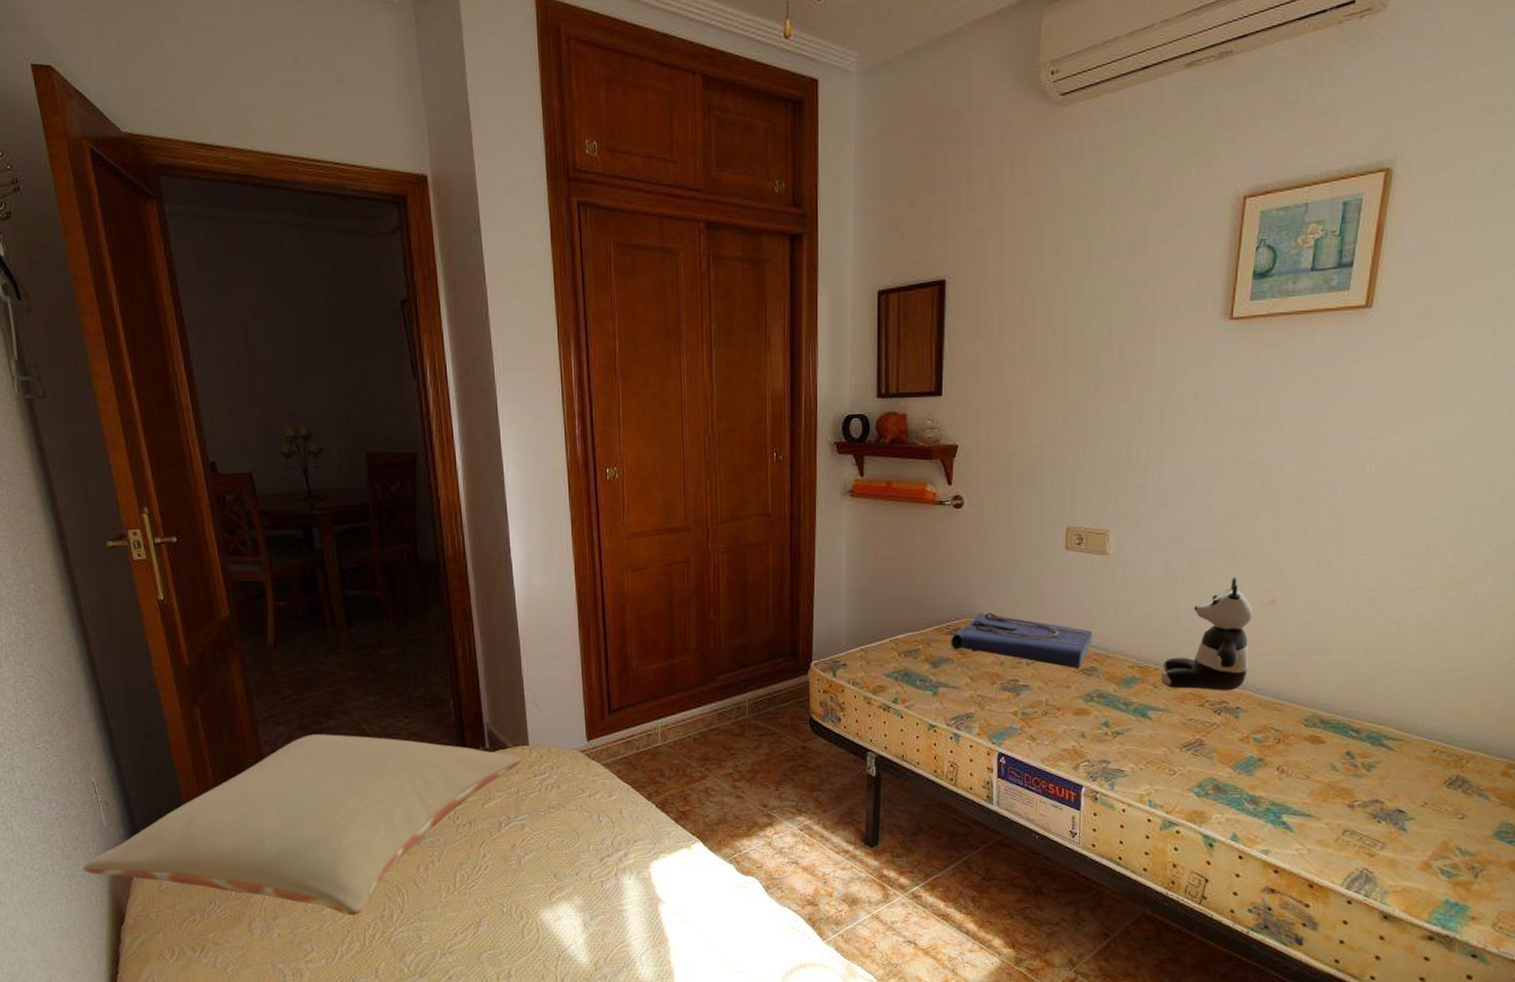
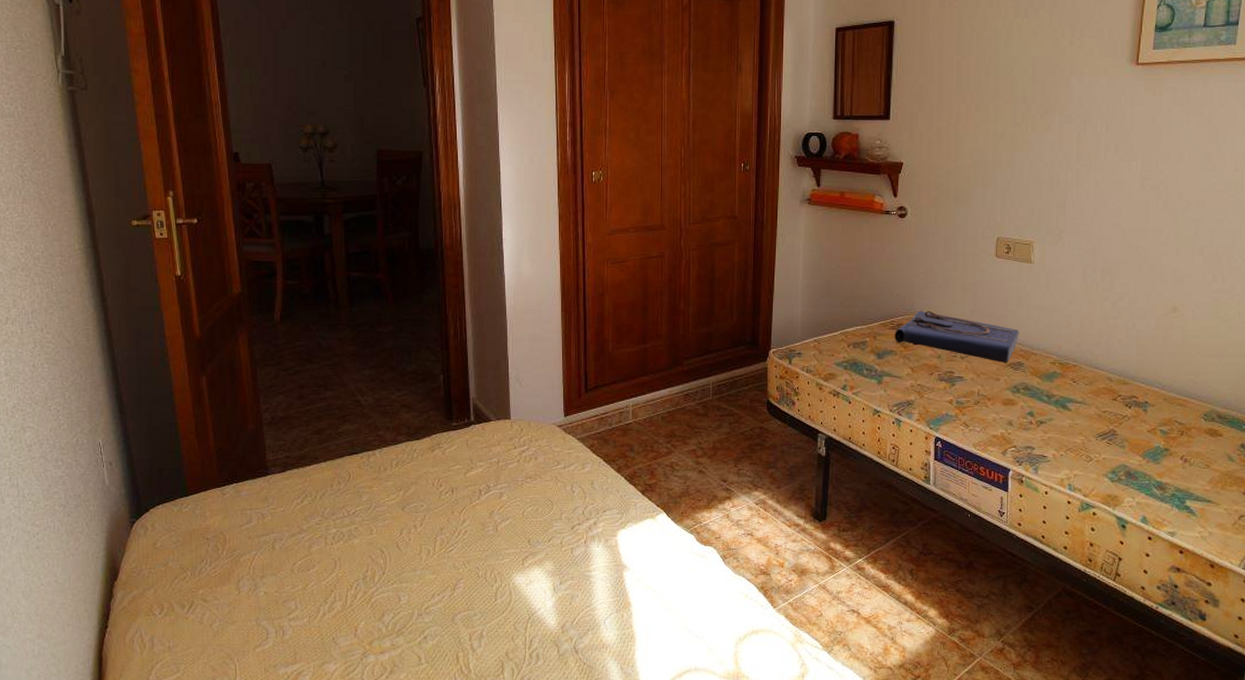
pillow: present [83,734,521,916] -> none [82,404,503,576]
stuffed animal: present [1160,578,1253,691] -> none [1078,287,1159,387]

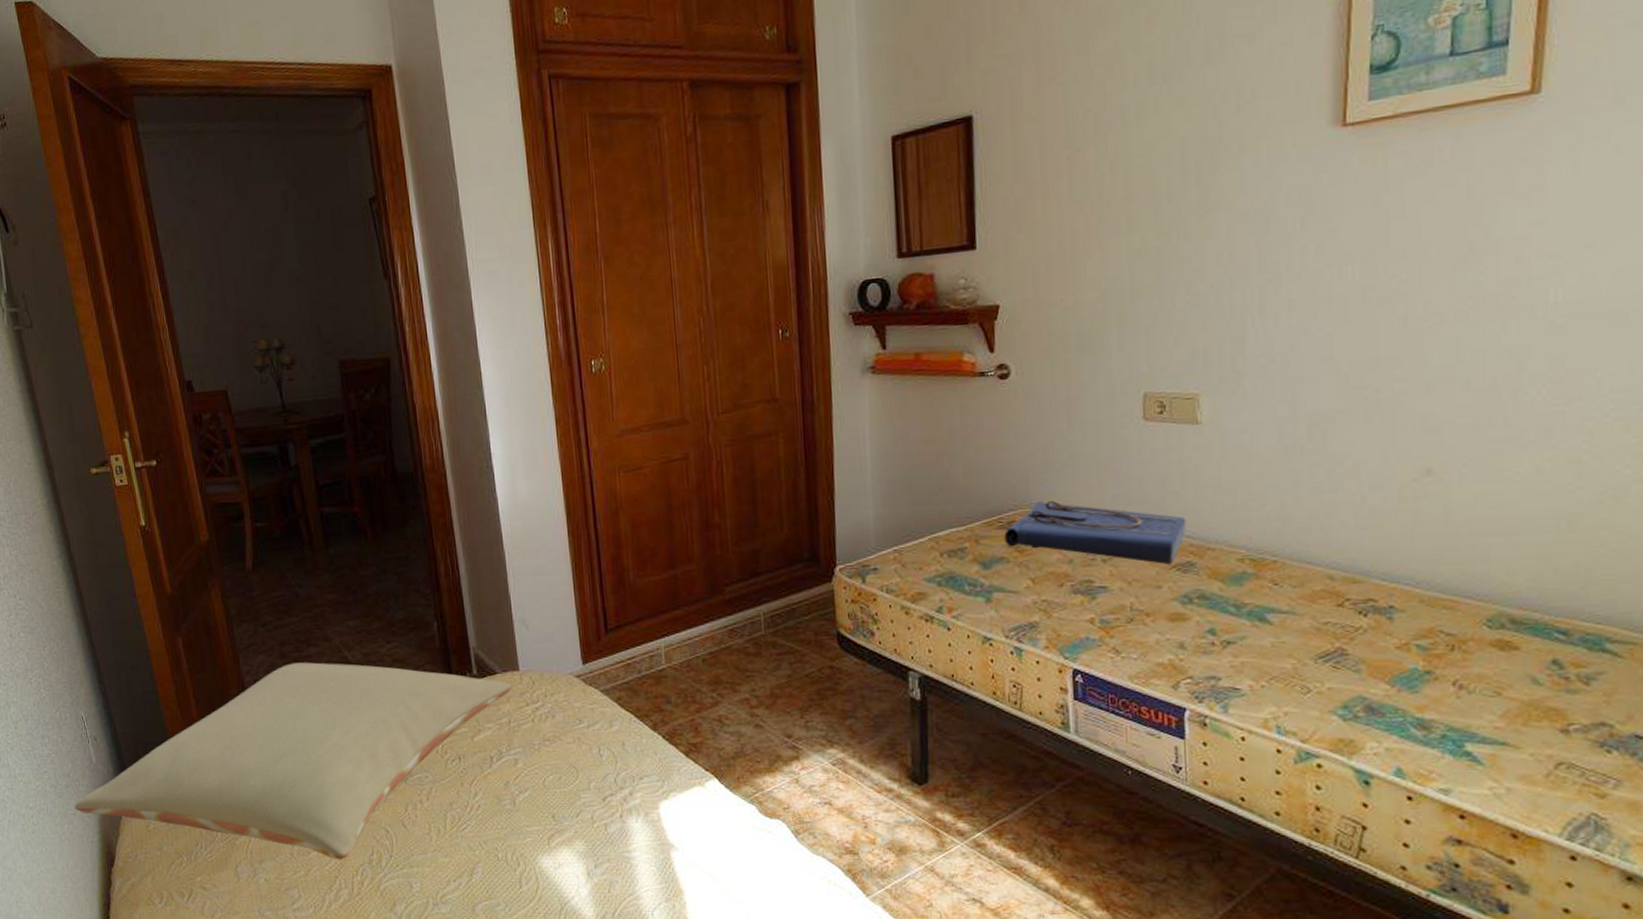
pillow: none [82,404,503,576] -> present [74,662,512,860]

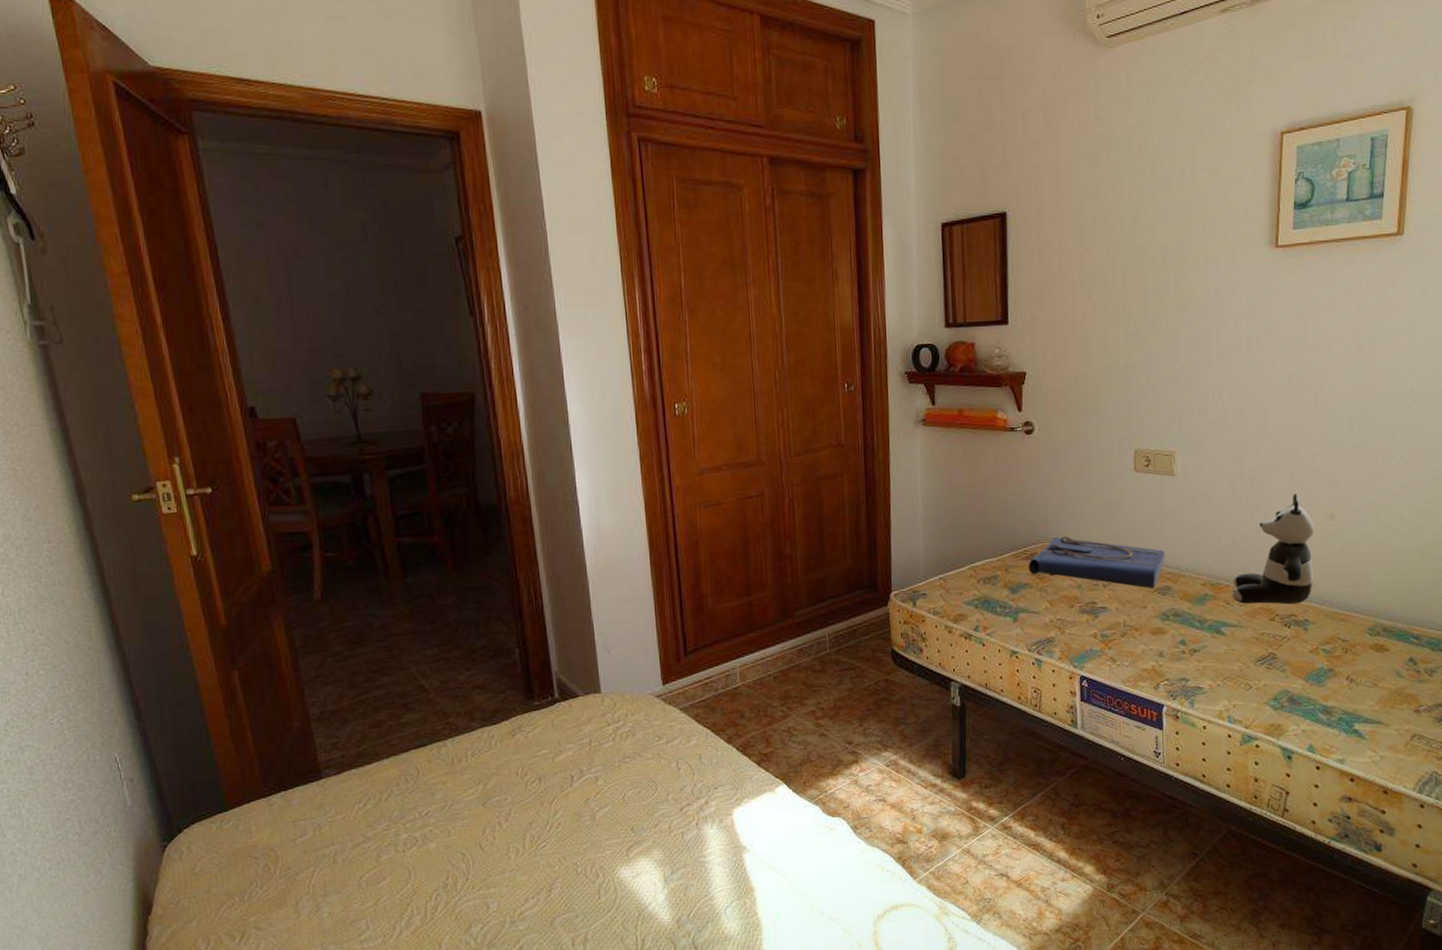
pillow: present [74,662,512,860] -> none [103,691,594,888]
stuffed animal: none [1281,443,1403,587] -> present [1232,493,1315,605]

